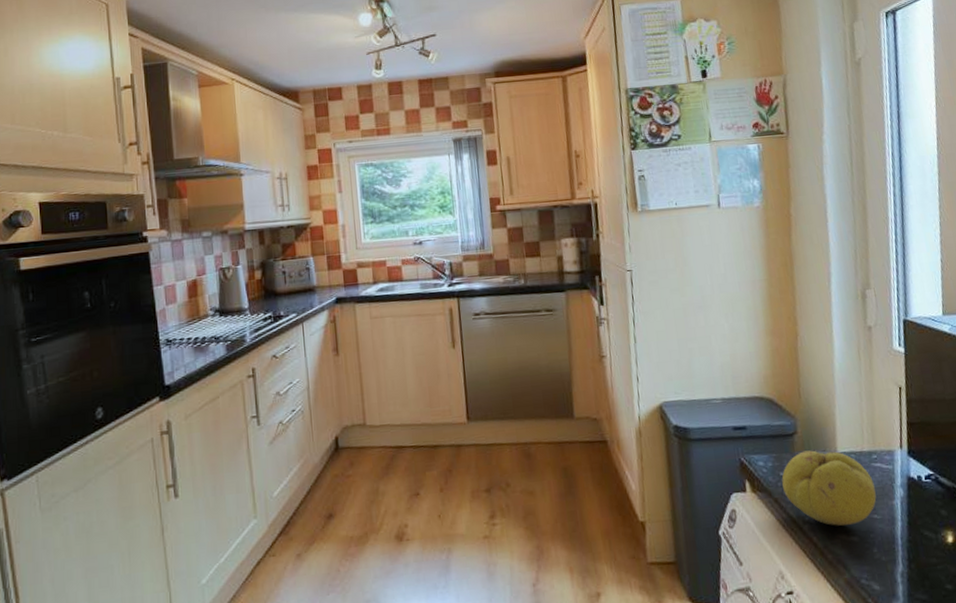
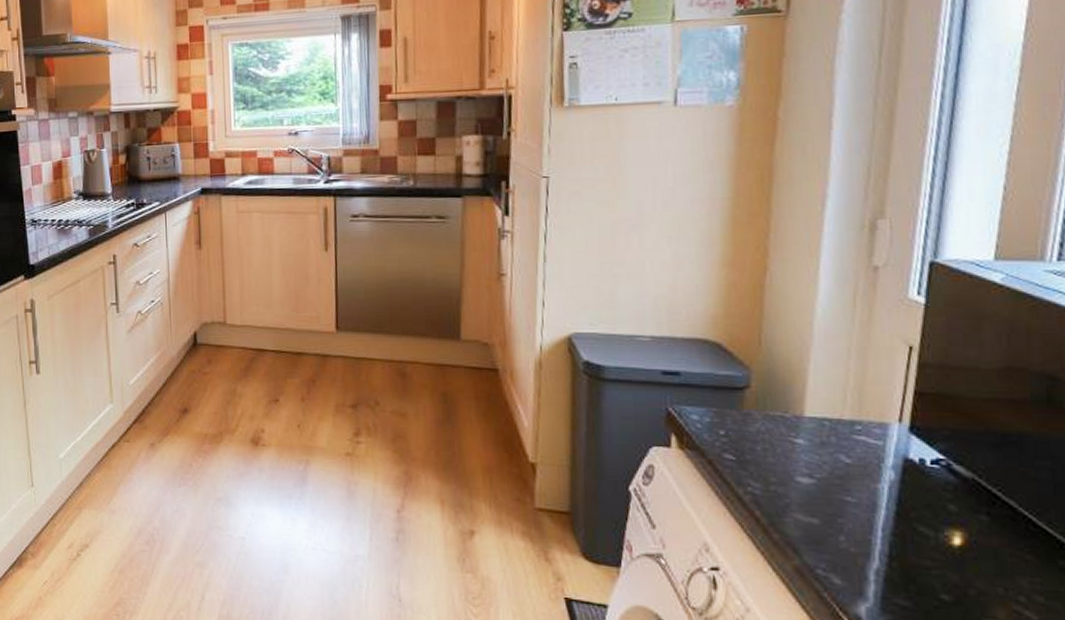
fruit: present [781,450,877,526] -> none [721,409,853,505]

